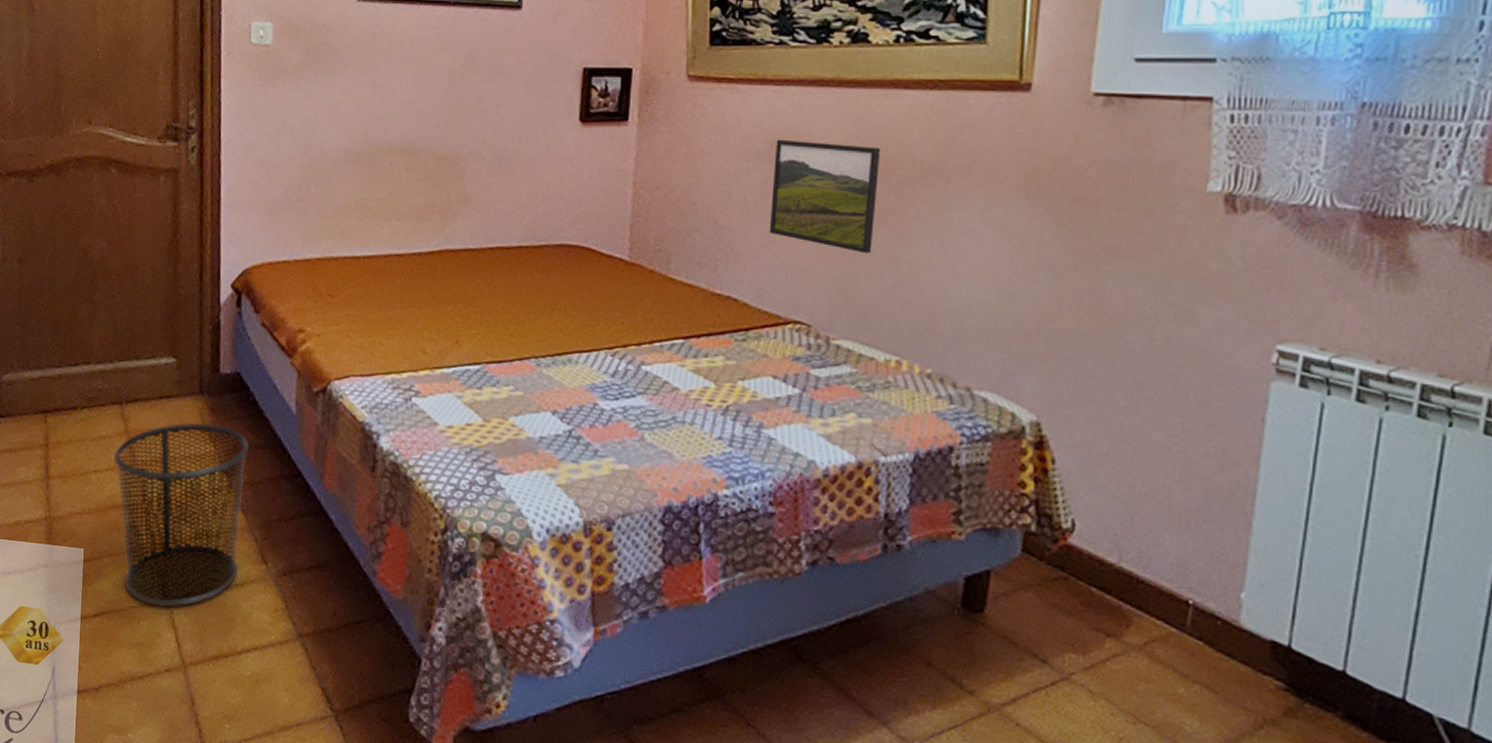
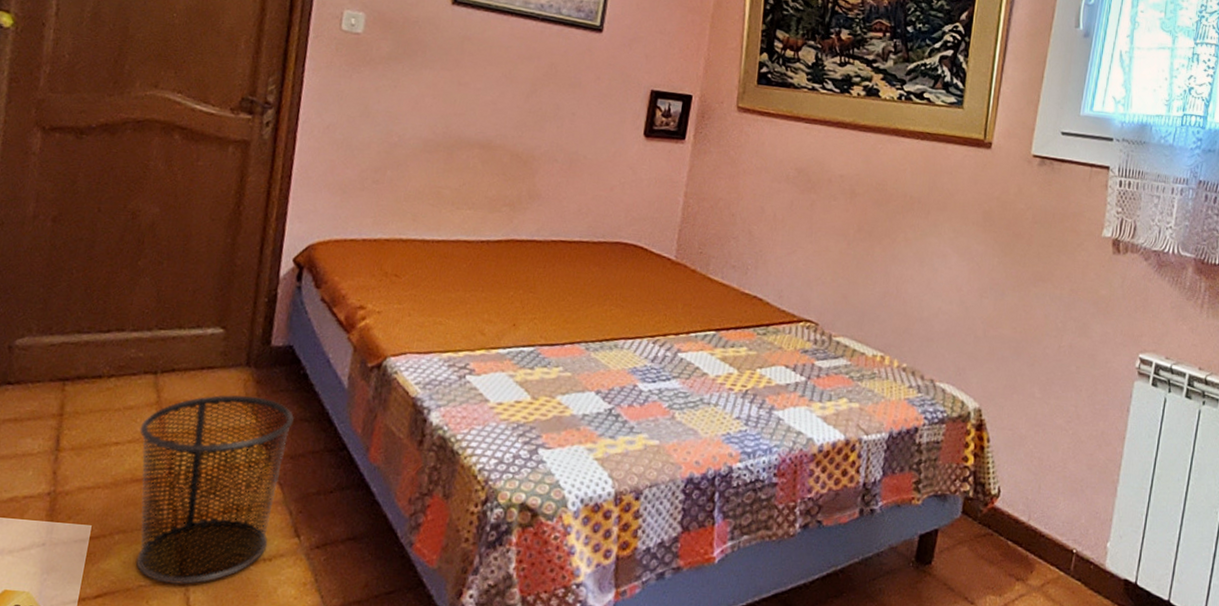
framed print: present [769,139,881,254] -> none [792,167,882,267]

